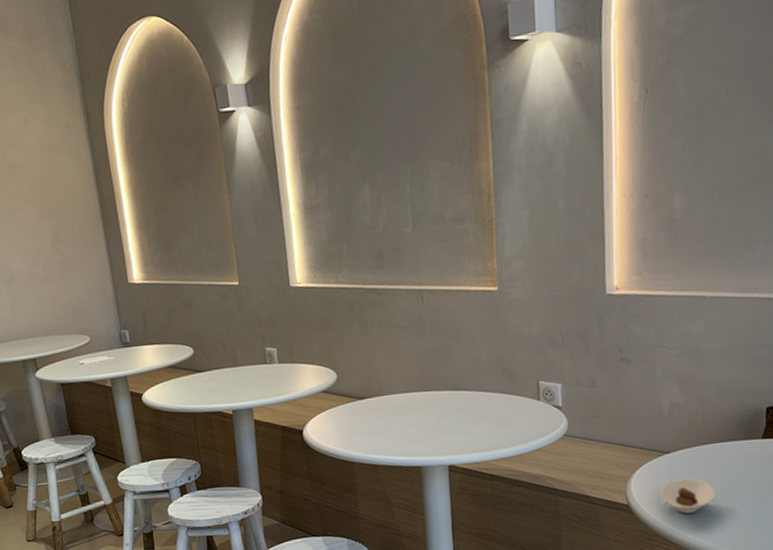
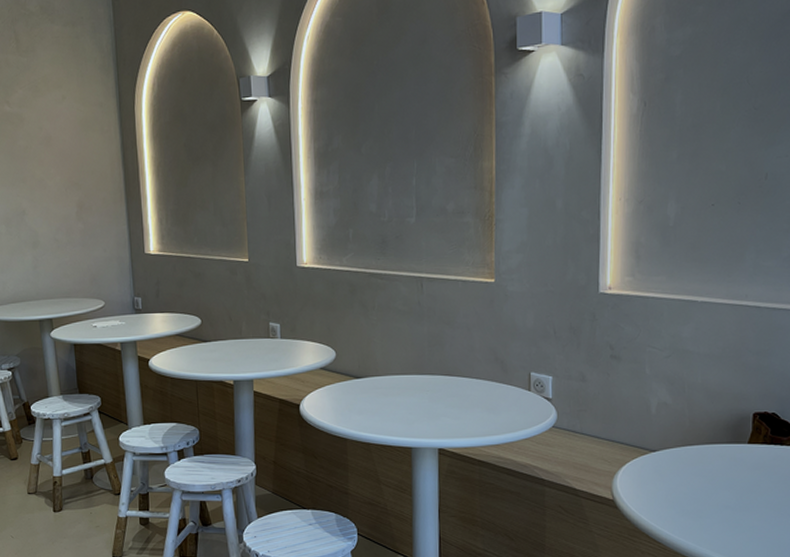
saucer: present [660,478,716,514] -> none [645,477,700,513]

